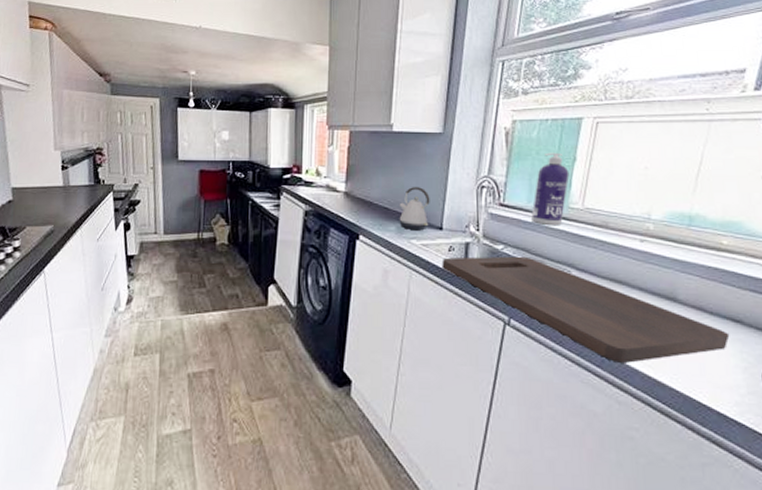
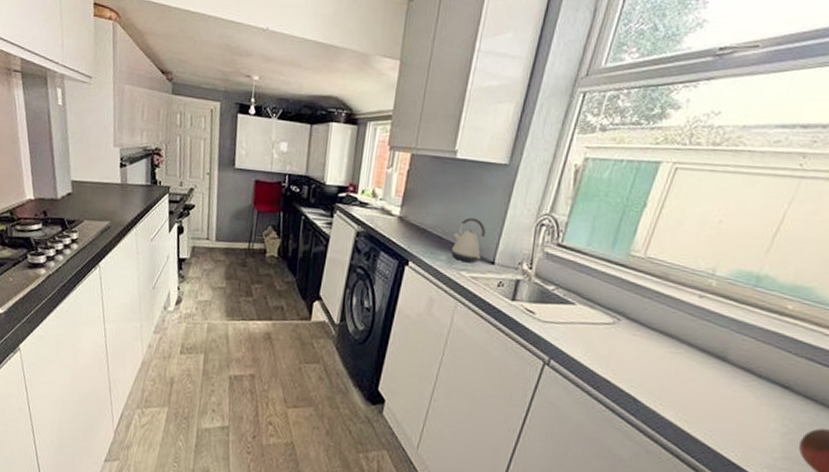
cutting board: present [442,256,730,363] -> none [488,292,775,415]
spray bottle: present [531,152,570,225] -> none [588,195,637,272]

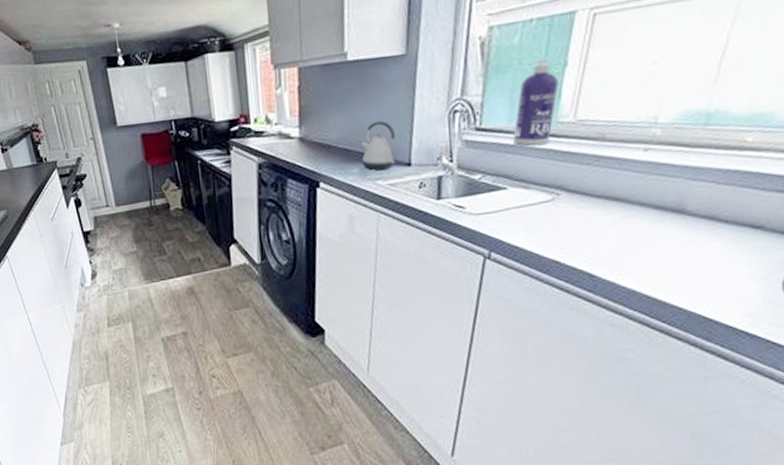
spray bottle: none [588,195,637,272] -> present [513,58,559,146]

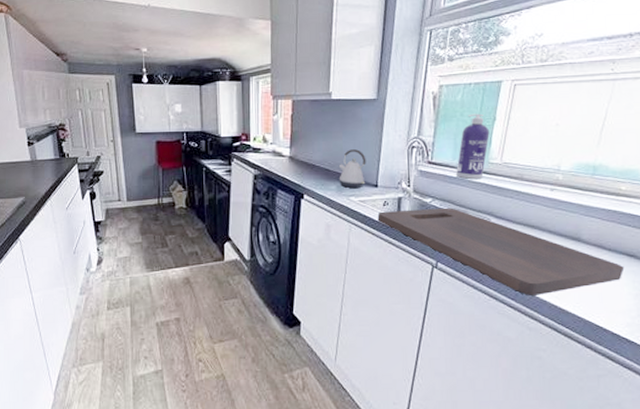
cutting board: none [412,183,747,285] -> present [377,207,625,295]

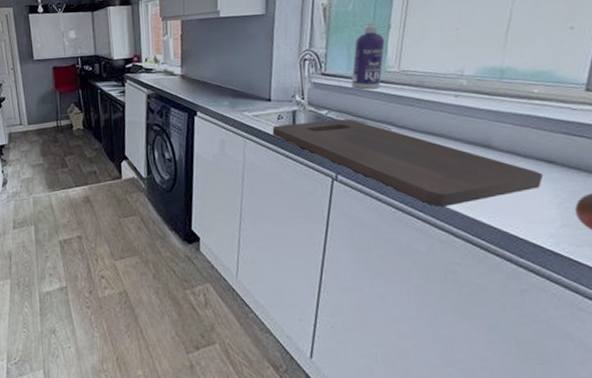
kettle: present [338,149,366,189] -> none [230,65,259,104]

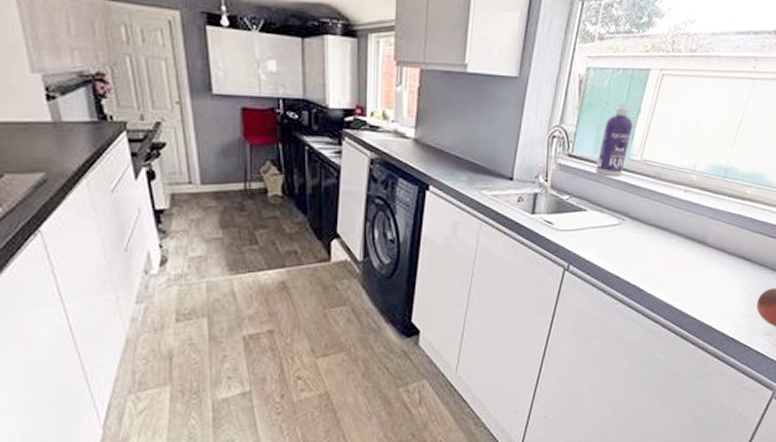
cutting board: present [272,118,544,207] -> none [510,206,740,299]

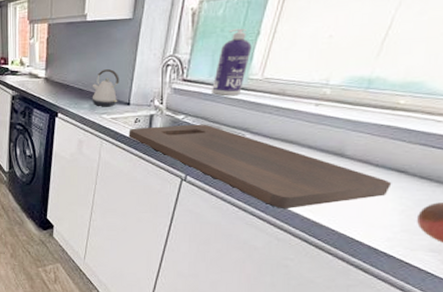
kettle: none [470,135,503,181] -> present [92,69,119,107]
cutting board: none [510,206,740,299] -> present [128,124,392,208]

